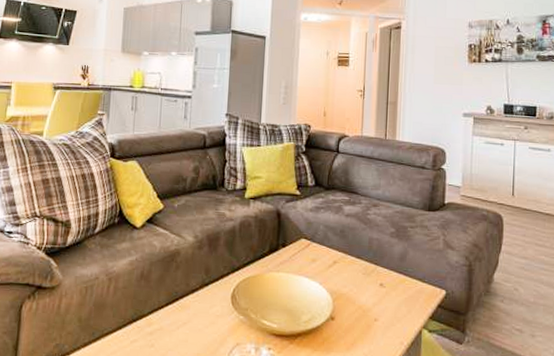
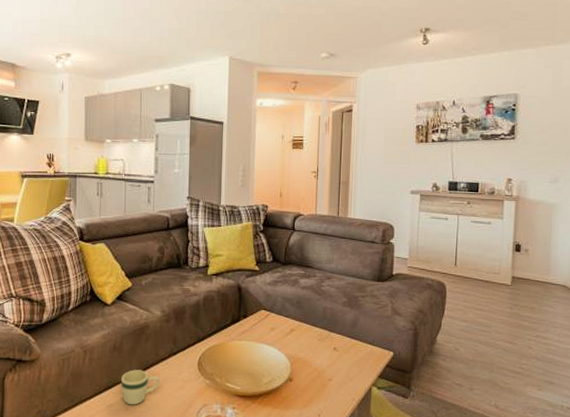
mug: none [146,301,190,342] -> present [120,370,160,405]

